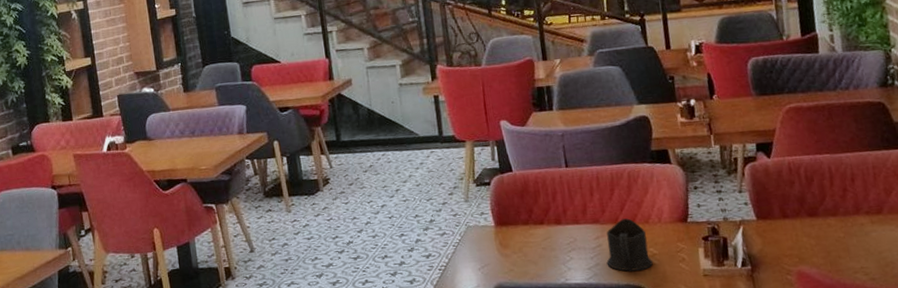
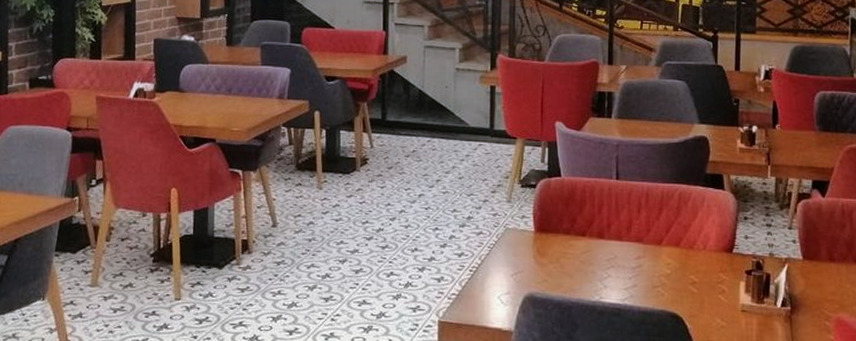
cup: present [606,218,653,272] -> none [644,241,692,297]

